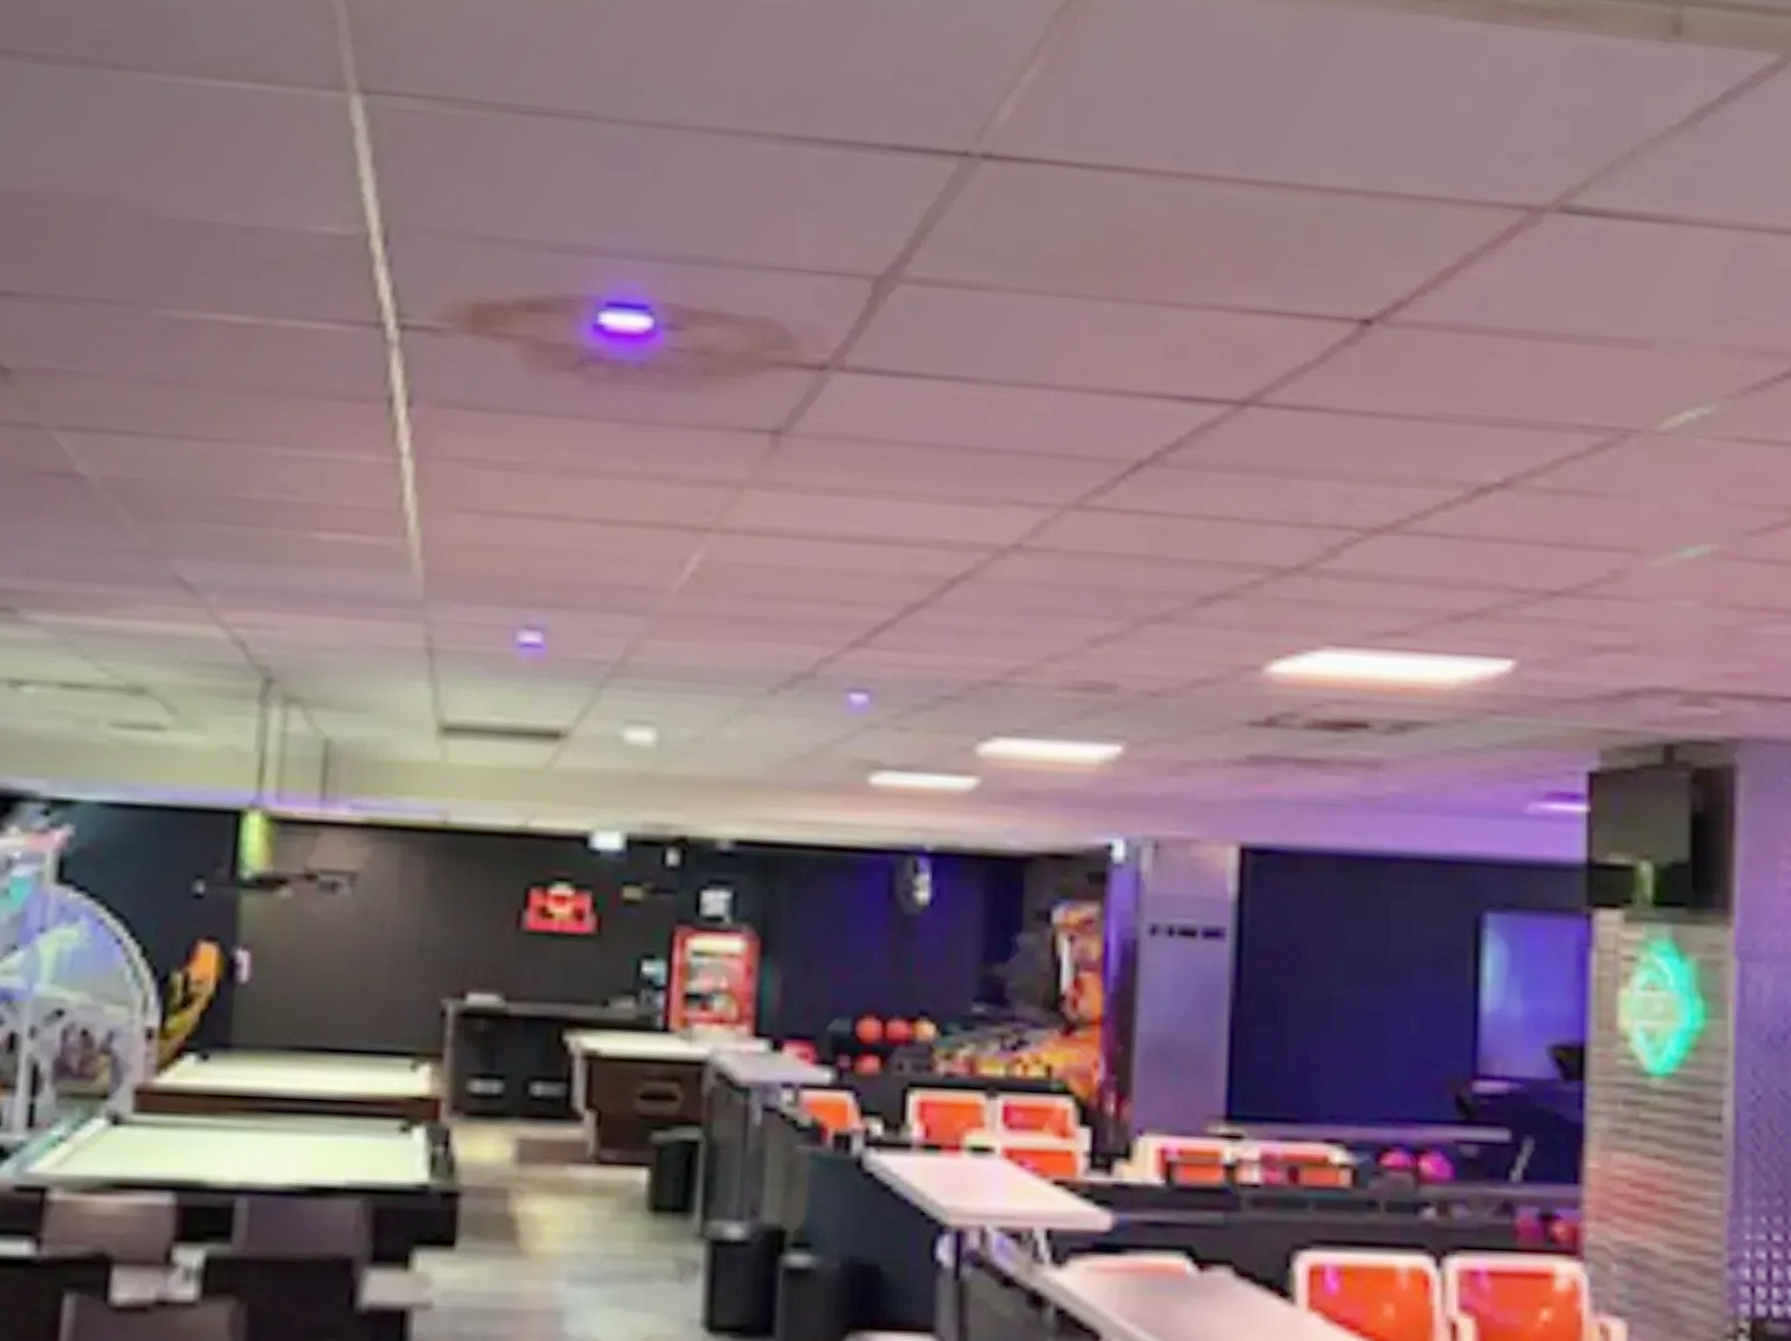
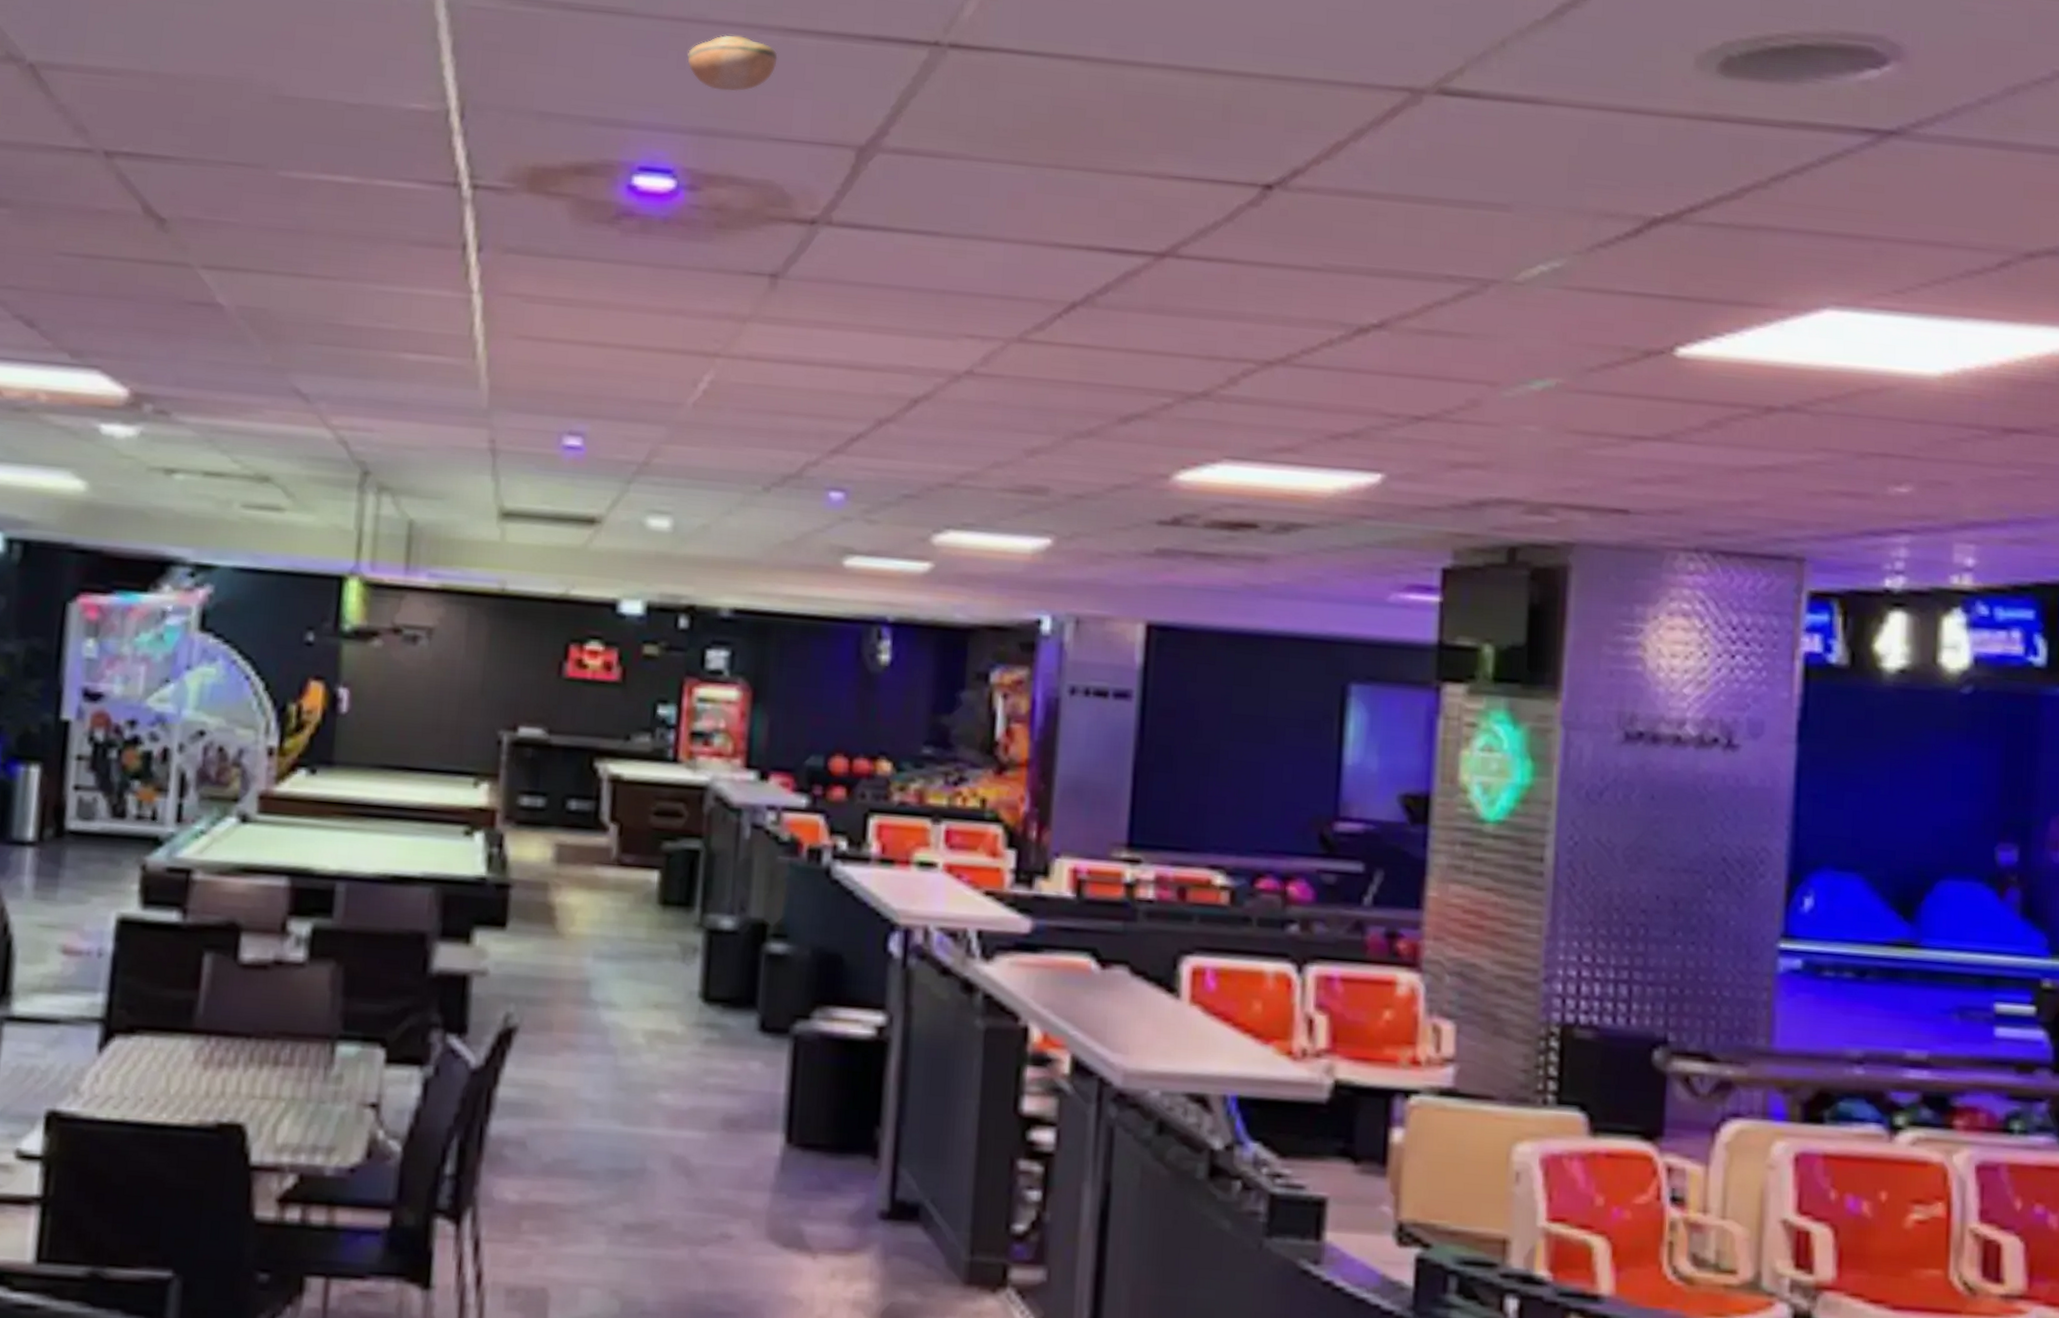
smoke detector: none [664,144,775,211] -> present [687,35,778,92]

